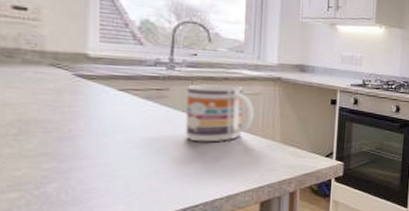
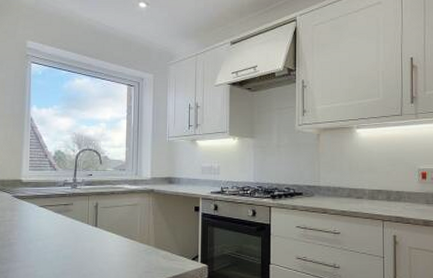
mug: present [185,84,255,142] -> none [83,198,134,247]

